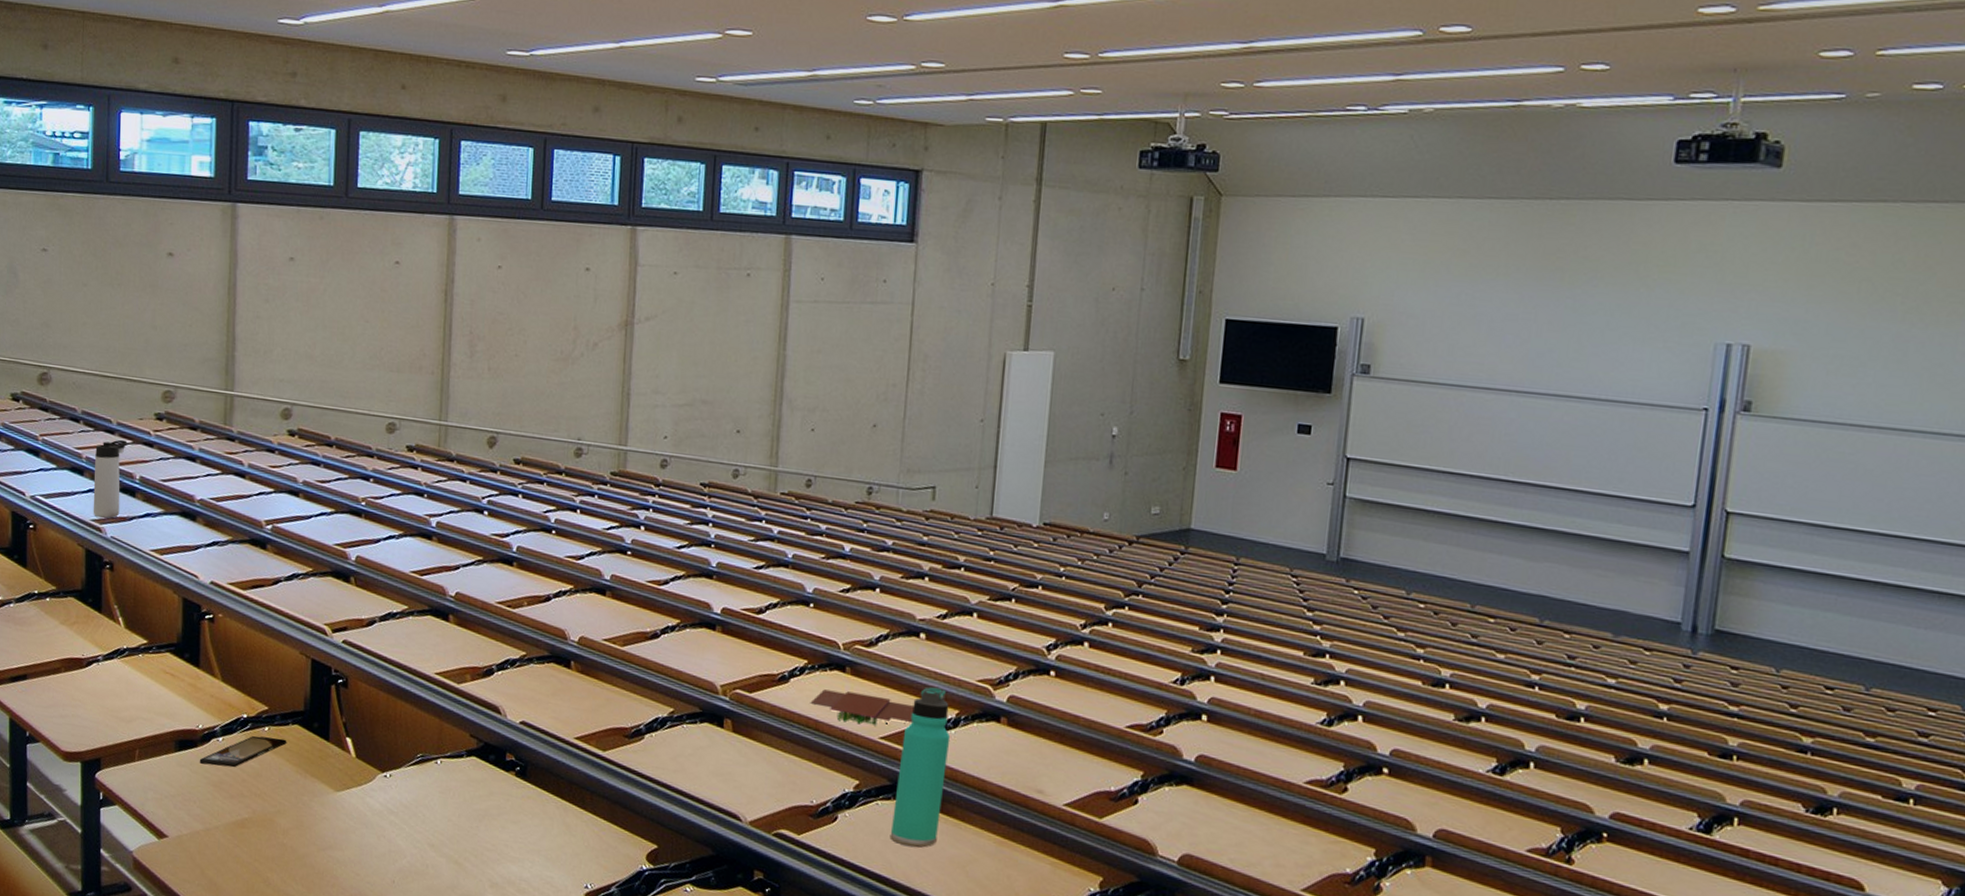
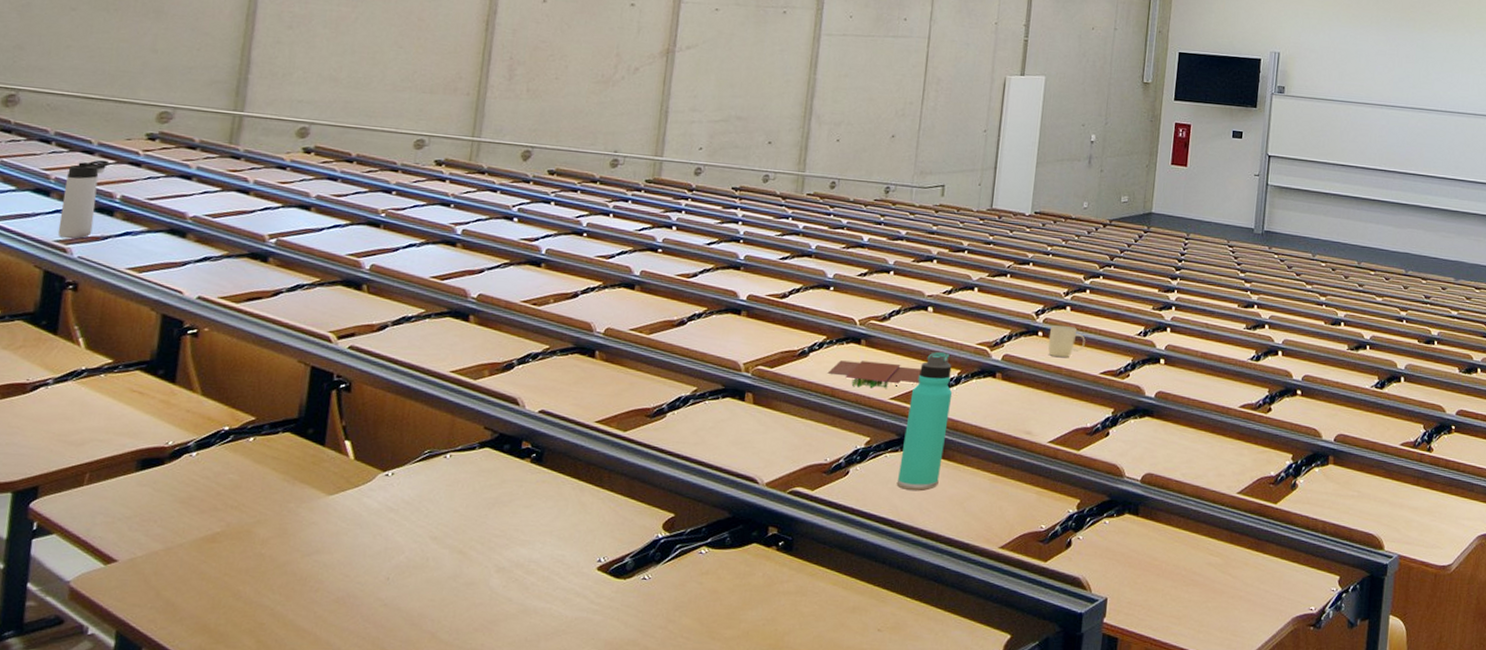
smartphone: present [199,735,286,768] -> none [165,447,274,482]
mug: none [1062,663,1108,705] -> present [1048,324,1086,358]

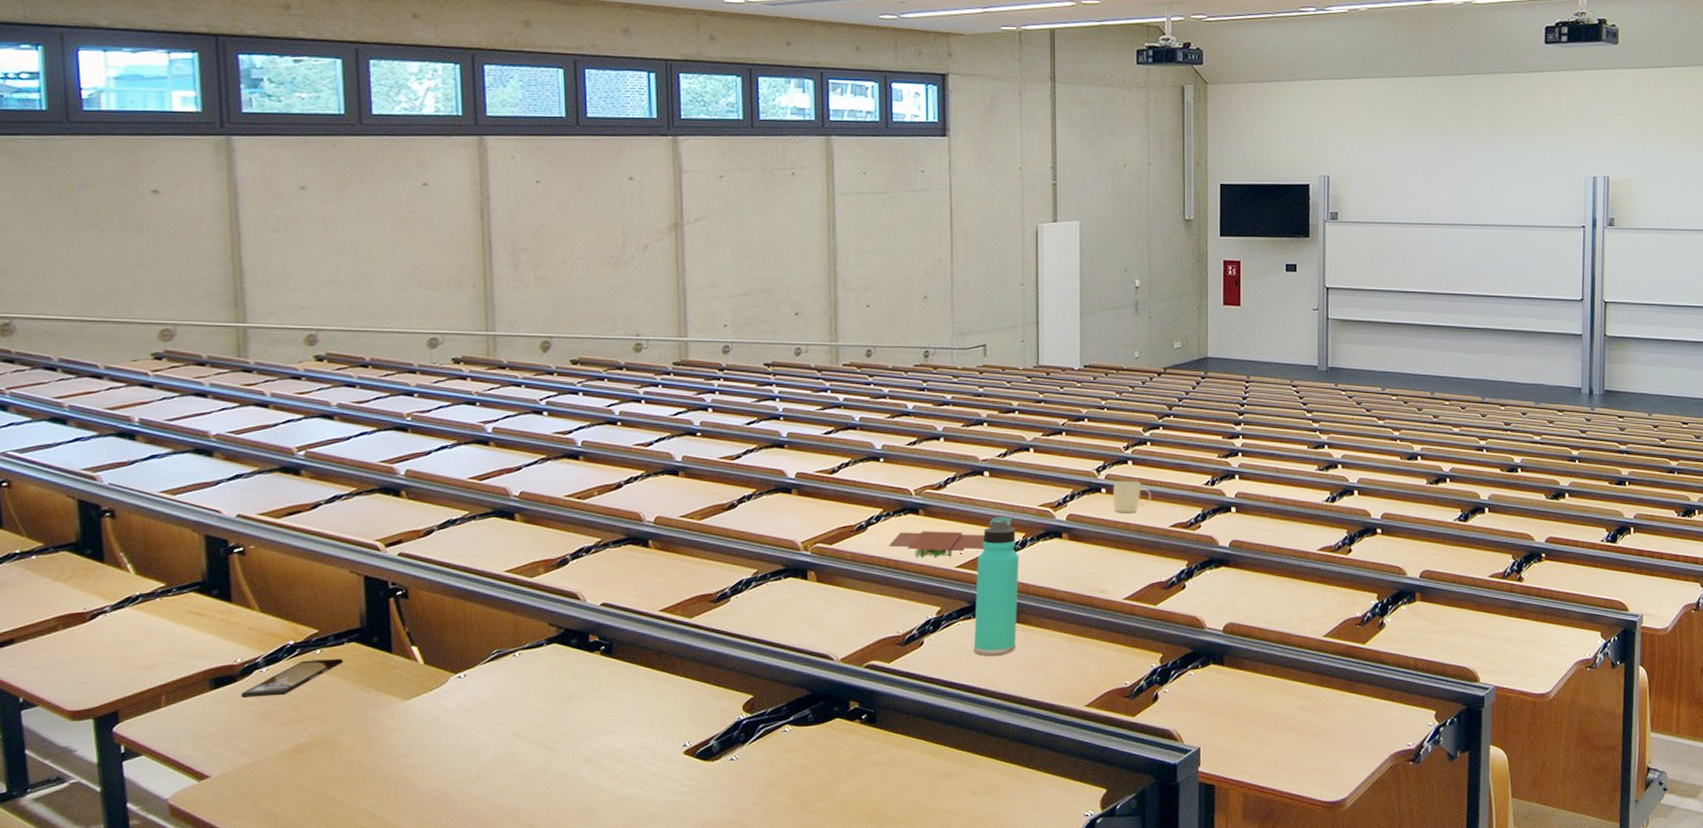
thermos bottle: present [57,160,110,239] -> none [80,383,120,466]
smartphone: none [165,447,274,482] -> present [241,658,342,697]

